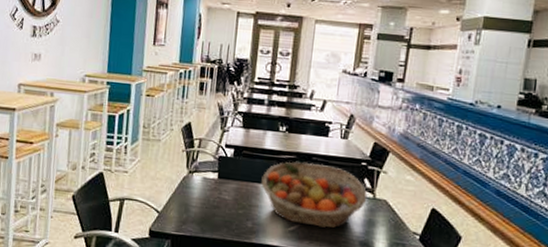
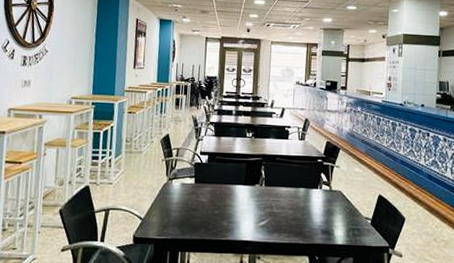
fruit basket: present [261,161,368,229] -> none [233,162,325,220]

